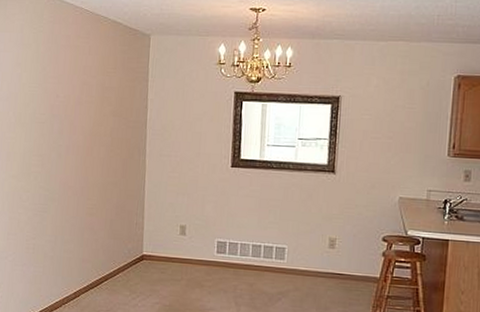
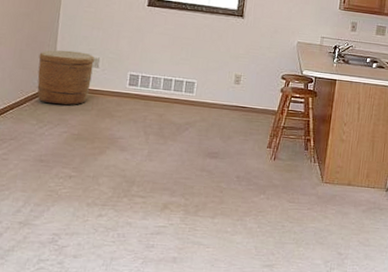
basket: none [128,218,182,276] -> present [37,50,95,106]

